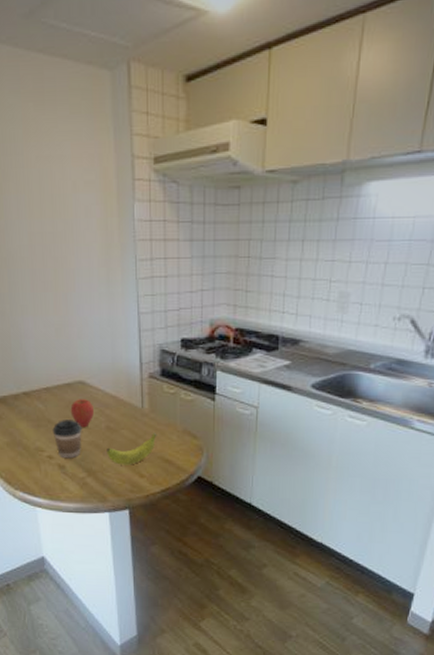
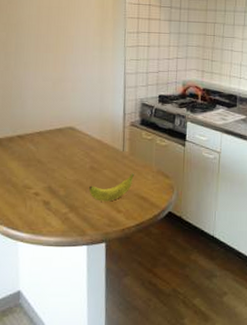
coffee cup: present [52,420,82,459] -> none [41,160,68,196]
apple: present [70,399,94,428] -> none [59,142,80,168]

